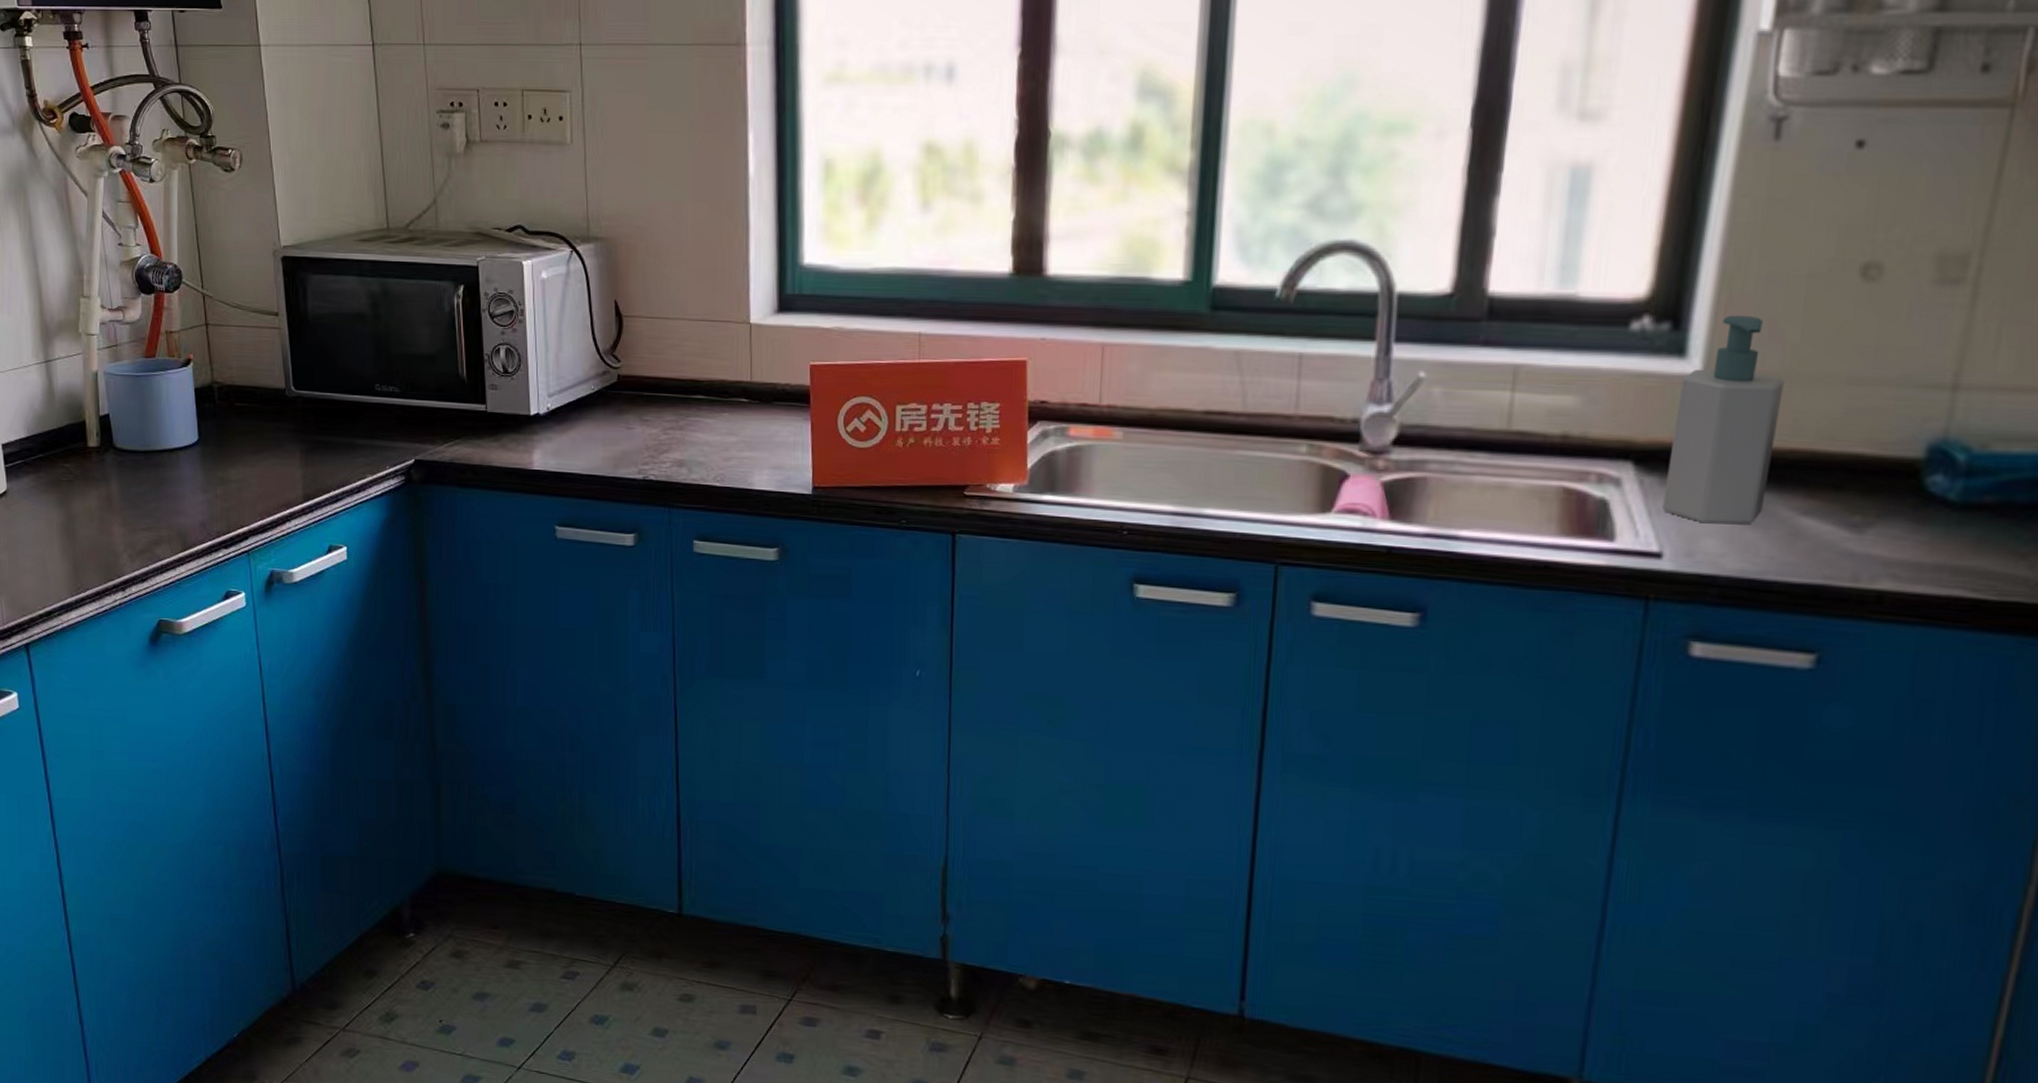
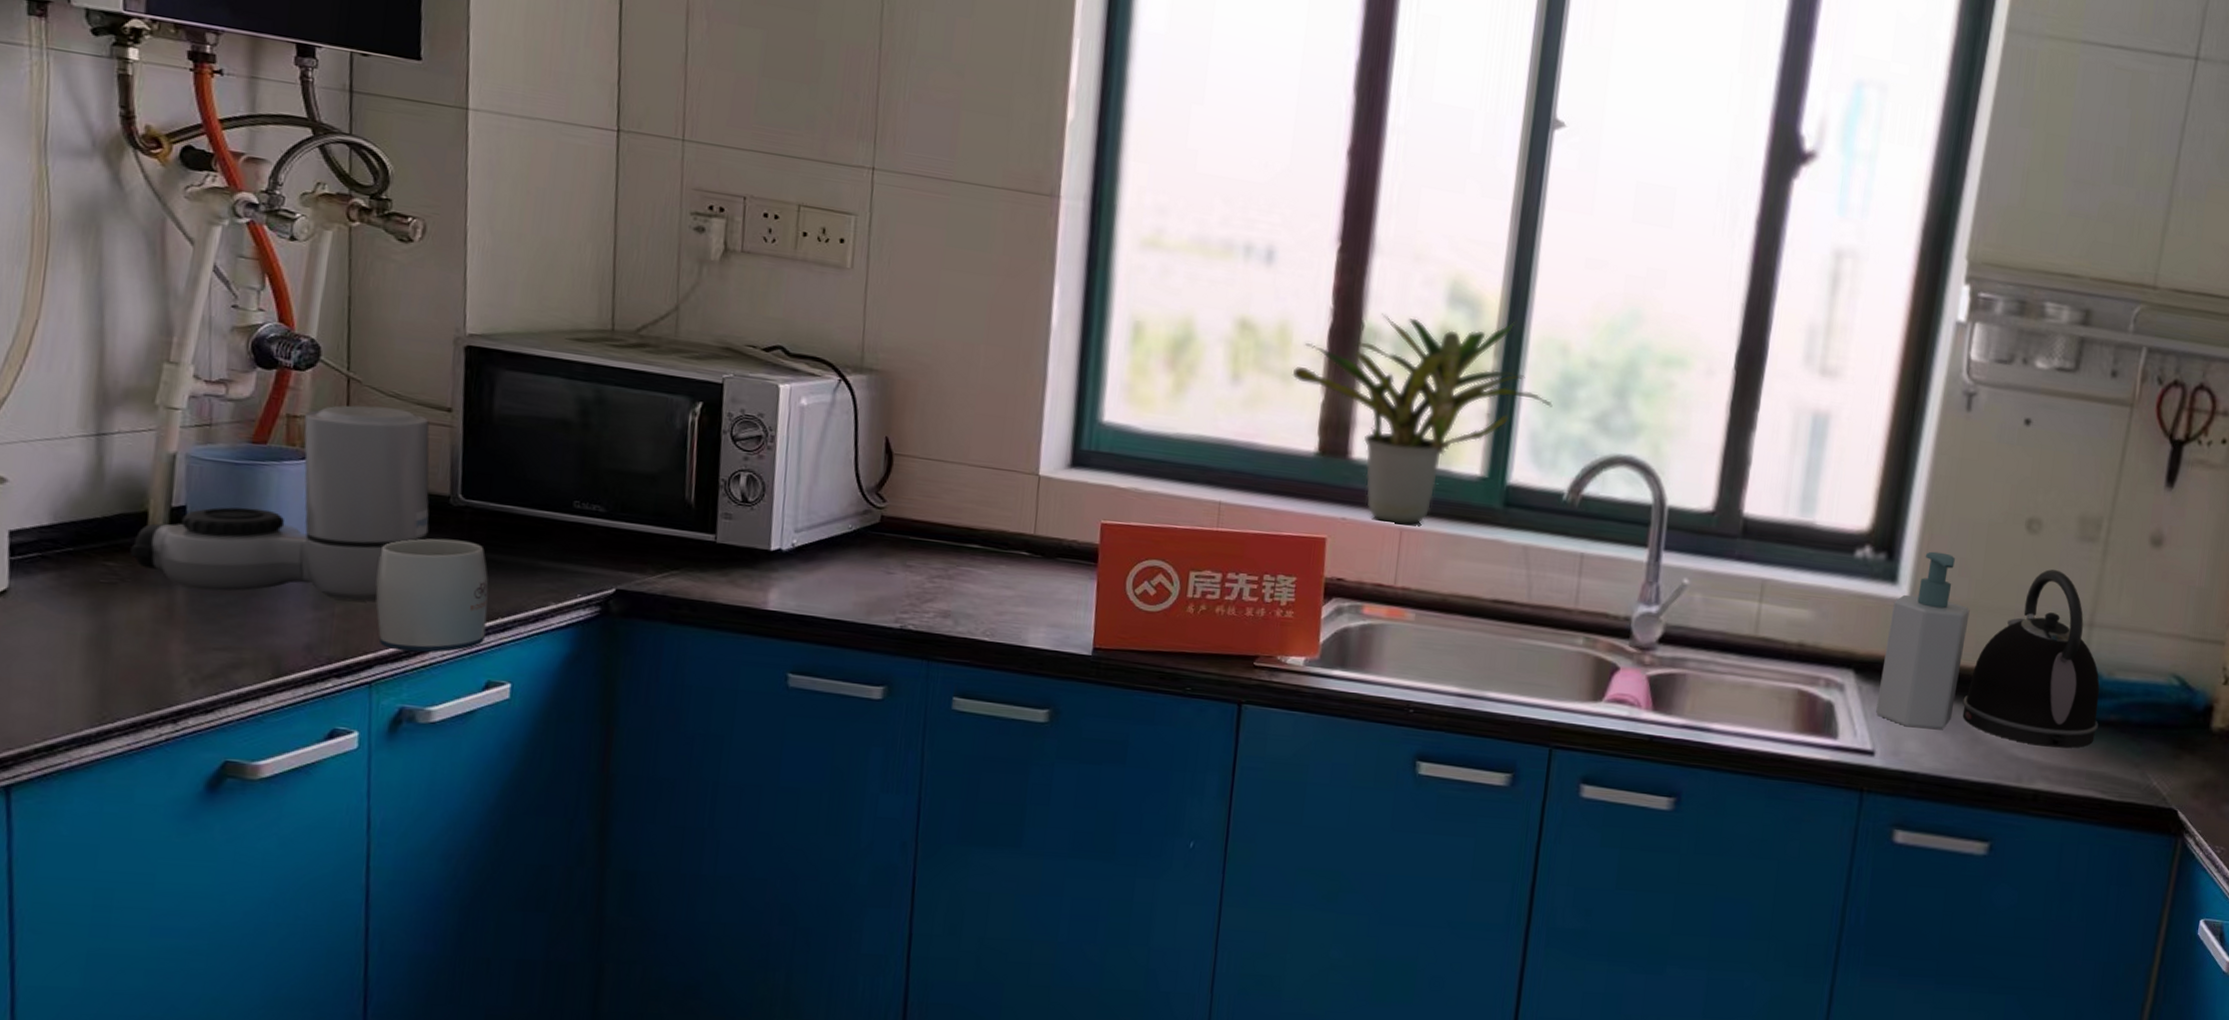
water filter: none [78,317,274,484] -> present [130,405,430,602]
mug: none [242,426,323,524] -> present [375,538,489,653]
potted plant: none [981,104,1259,340] -> present [1292,313,1553,525]
kettle: none [1777,323,1969,539] -> present [1962,569,2100,748]

